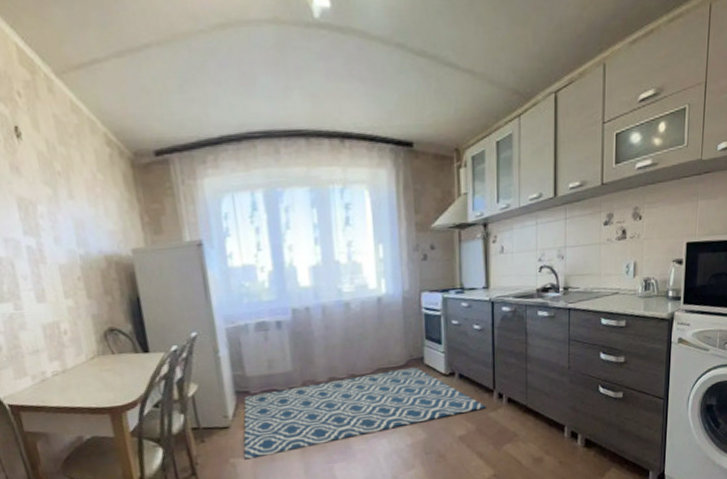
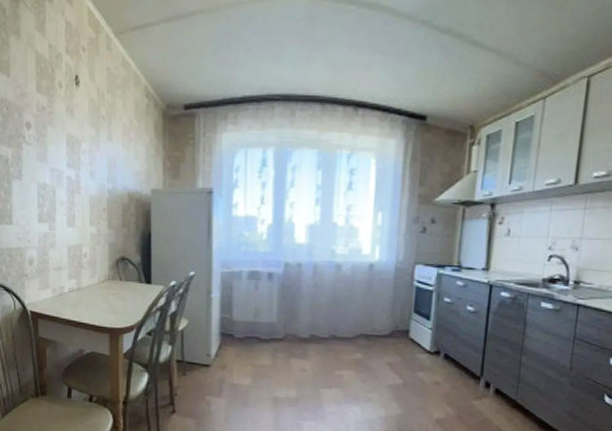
rug: present [243,367,486,460] -> none [219,338,470,401]

